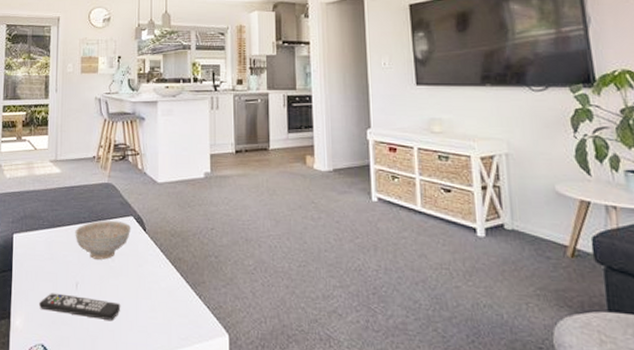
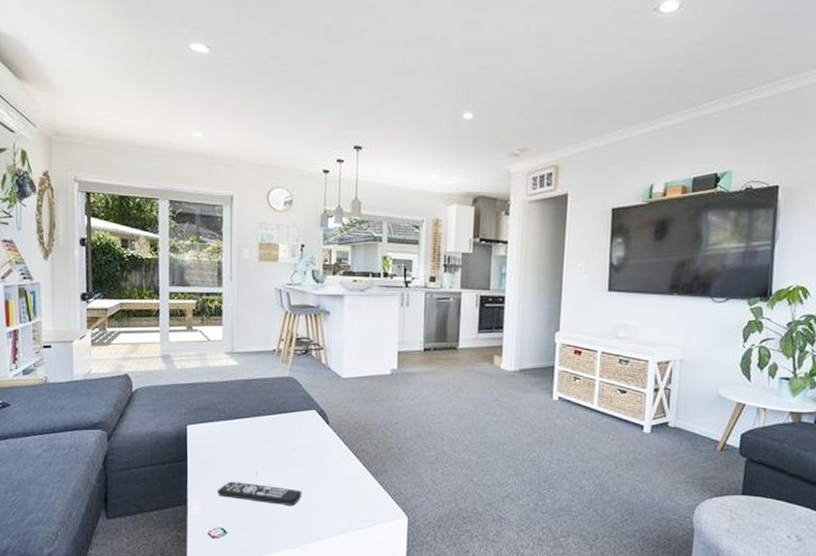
decorative bowl: present [75,221,132,260] -> none [254,413,314,451]

